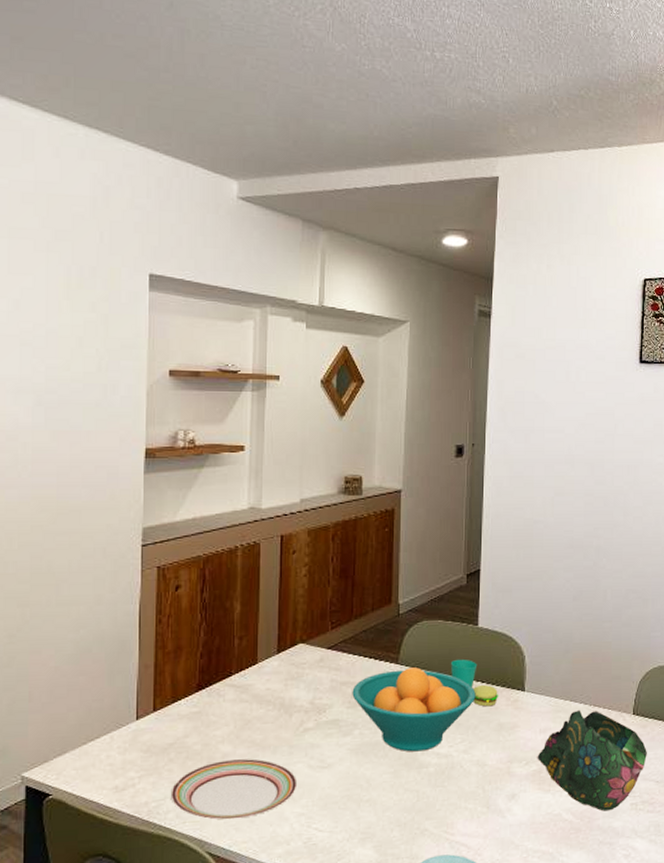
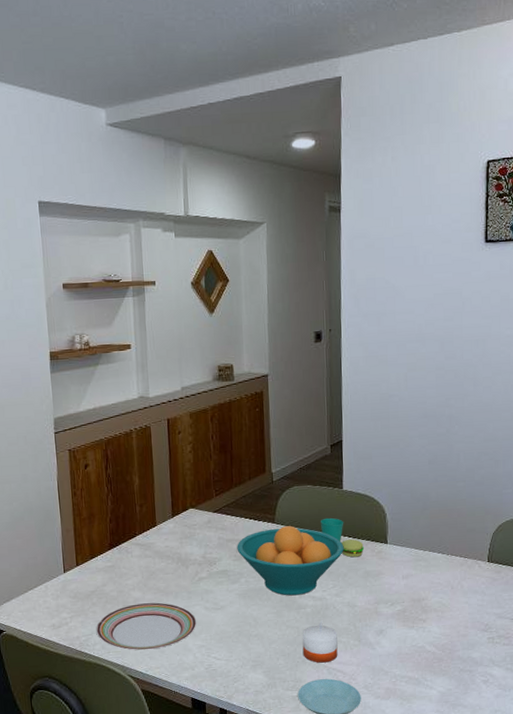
candle: none [421,787,463,835] -> present [302,625,338,663]
decorative bowl: present [537,709,647,811] -> none [401,558,502,644]

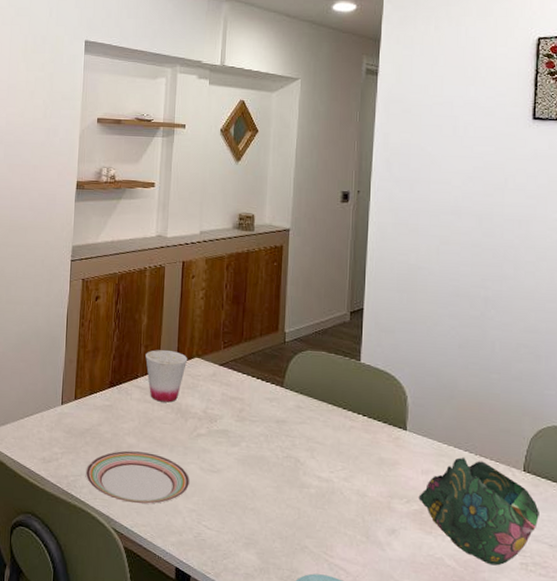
cup: none [141,506,183,555] -> present [145,350,188,403]
fruit bowl: present [237,526,344,596] -> none [240,392,357,472]
candle: present [302,625,338,663] -> none [302,509,343,556]
cup: present [320,517,365,558] -> none [332,390,381,440]
decorative bowl: none [401,558,502,644] -> present [418,457,539,566]

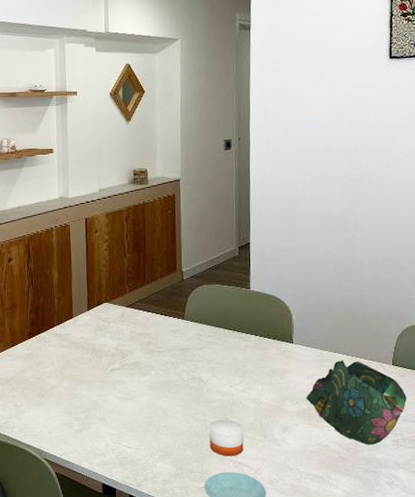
plate: present [85,450,190,504] -> none [15,390,109,435]
cup: present [145,350,188,403] -> none [59,299,98,345]
candle: none [302,509,343,556] -> present [209,419,244,456]

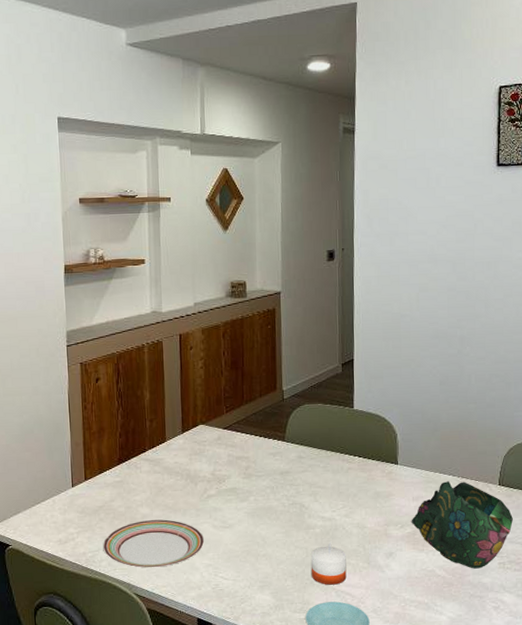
plate: none [15,390,109,435] -> present [102,519,205,568]

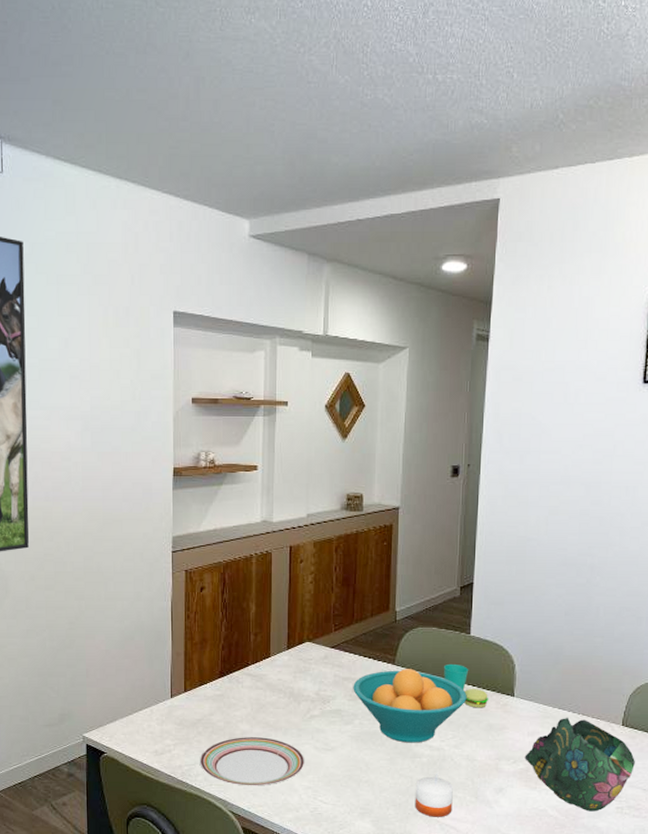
fruit bowl: none [246,444,354,516] -> present [353,669,467,743]
cup: none [330,437,375,478] -> present [443,663,489,708]

